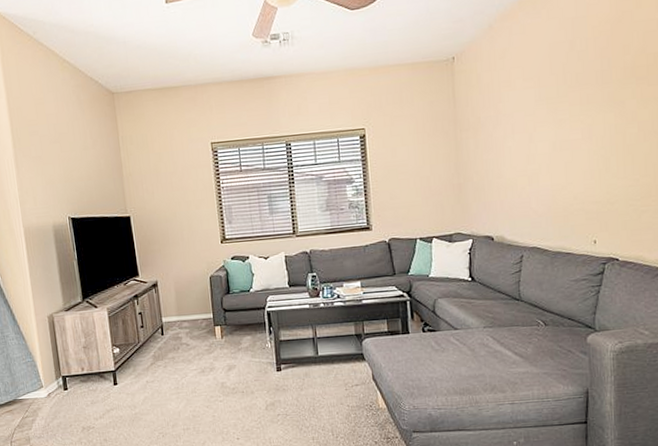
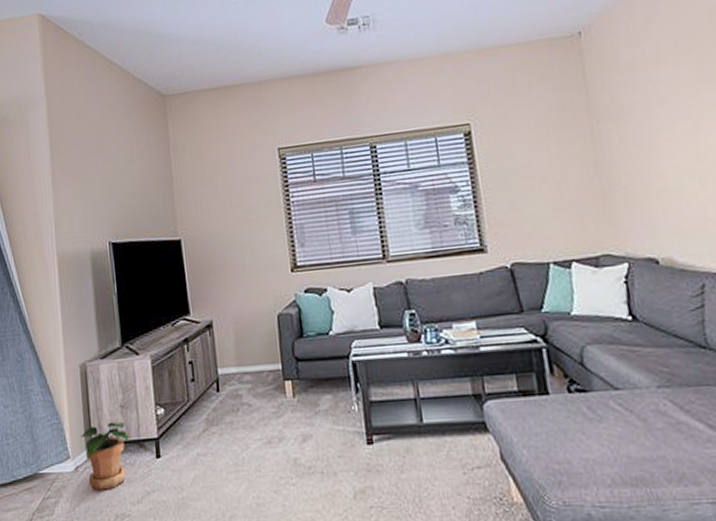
potted plant: none [51,359,91,410] -> present [80,422,129,491]

